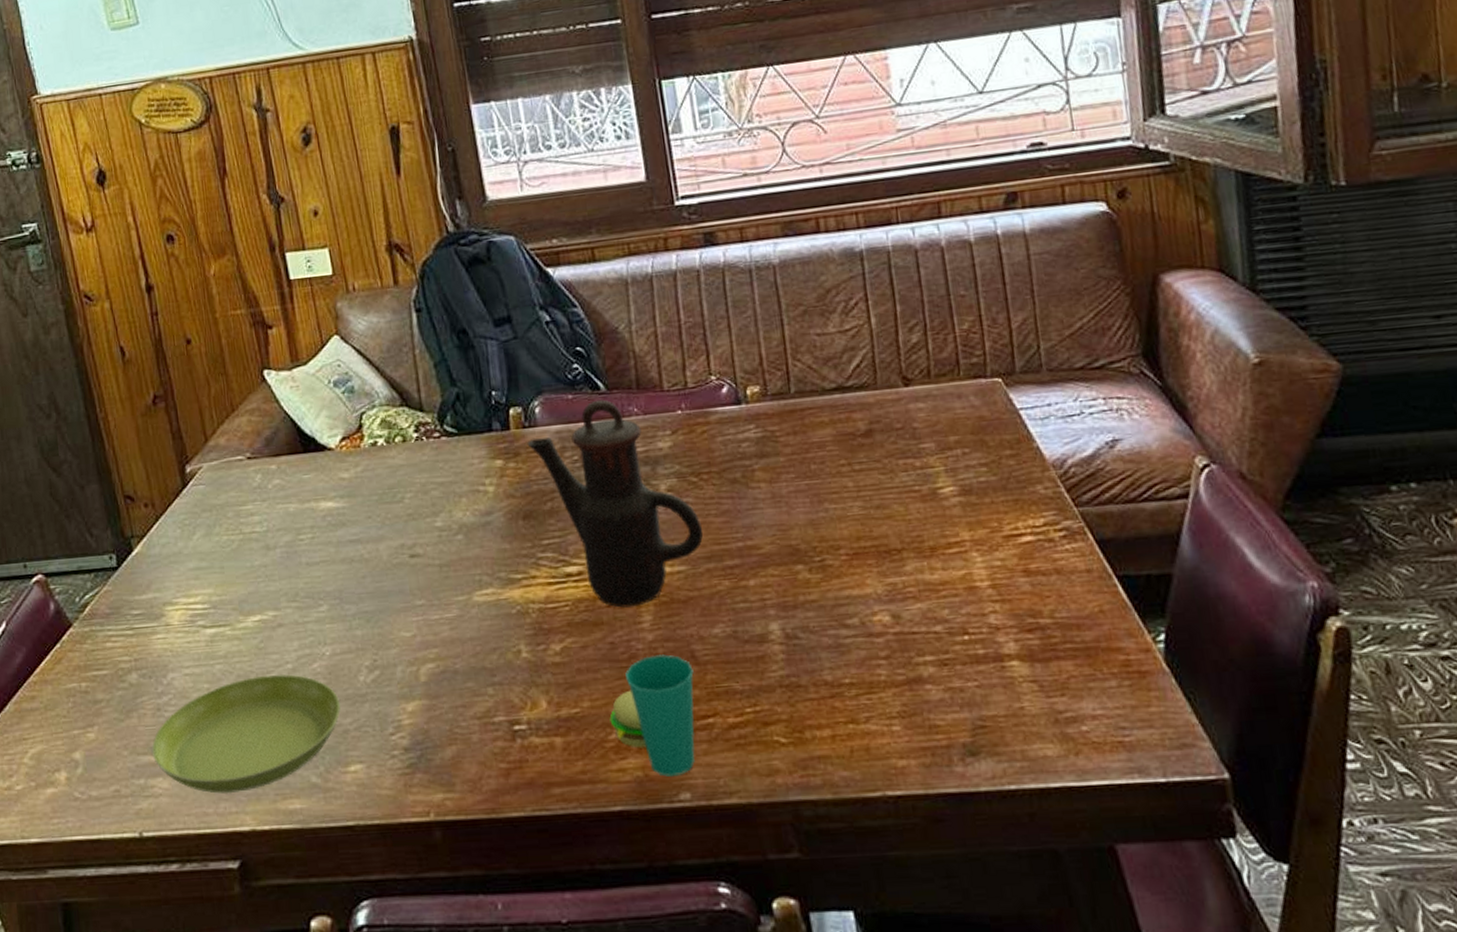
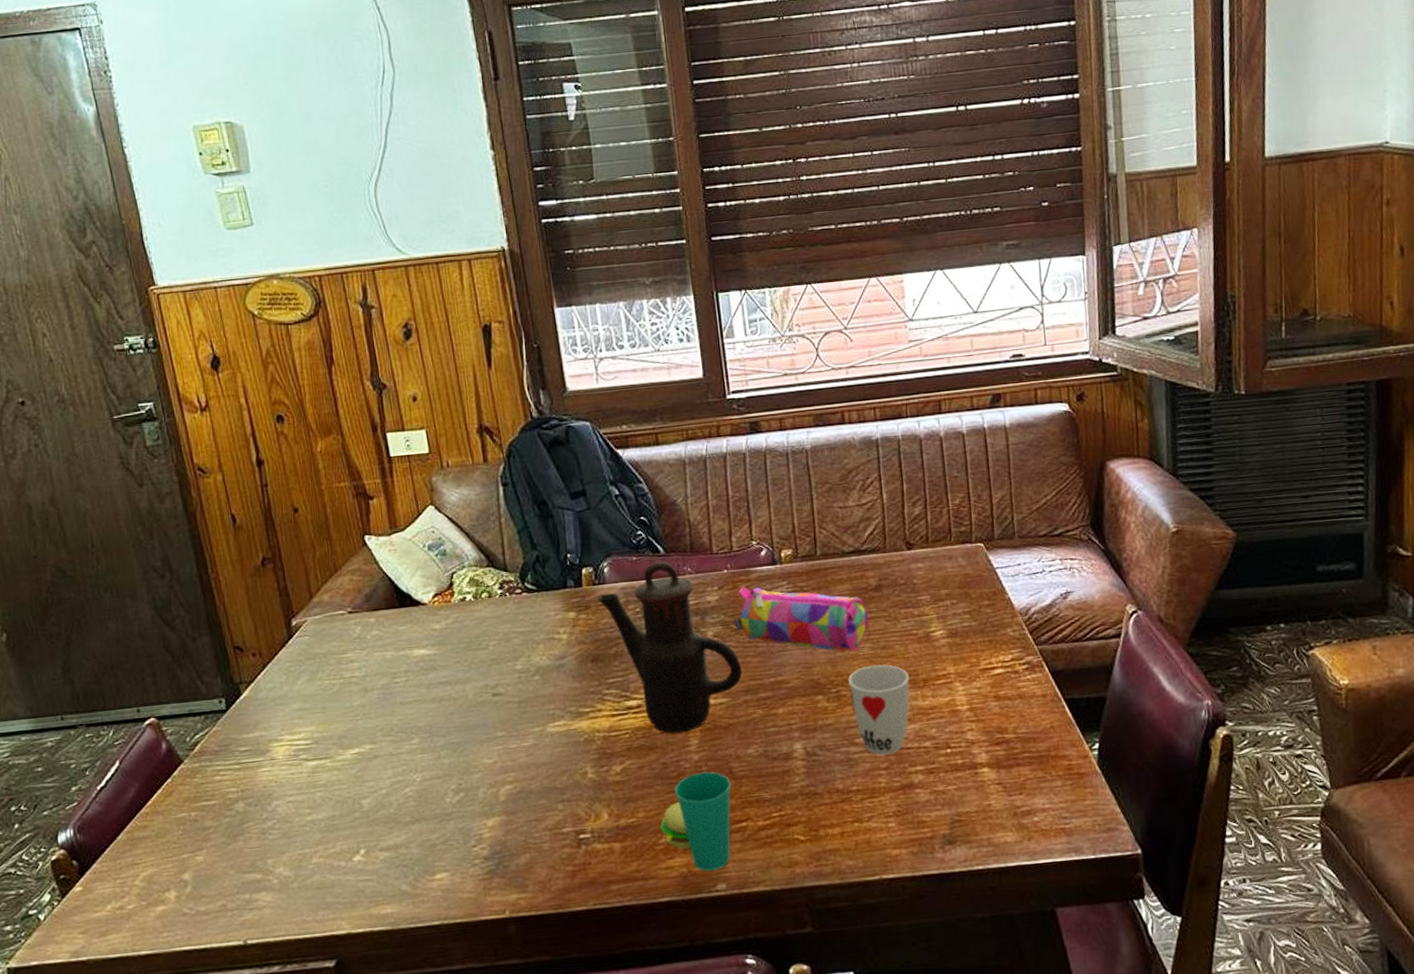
saucer: present [151,674,340,794] -> none [256,798,429,903]
pencil case: none [691,430,859,512] -> present [734,586,869,652]
cup: none [835,528,914,641] -> present [848,664,910,755]

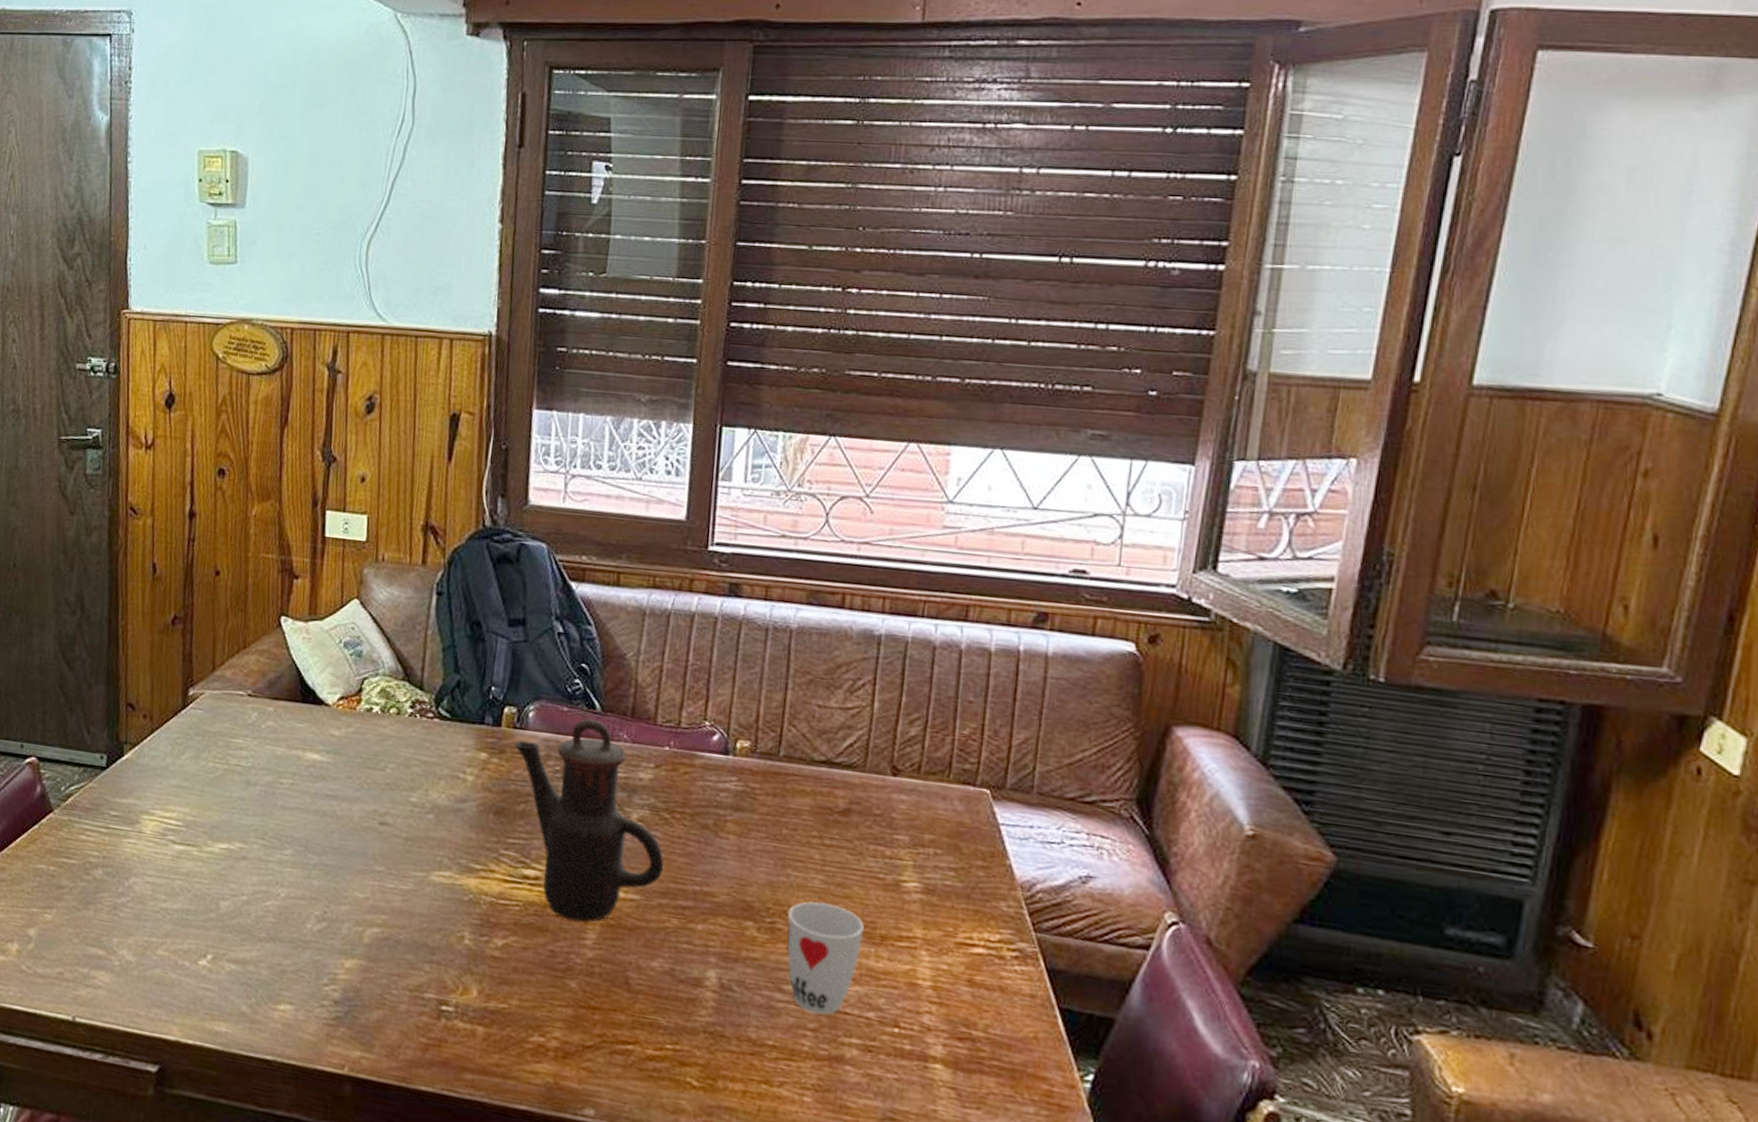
cup: present [660,771,731,872] -> none [533,971,624,1092]
pencil case: present [734,586,869,652] -> none [665,770,828,881]

